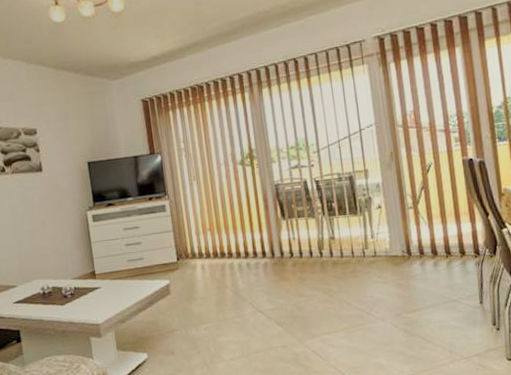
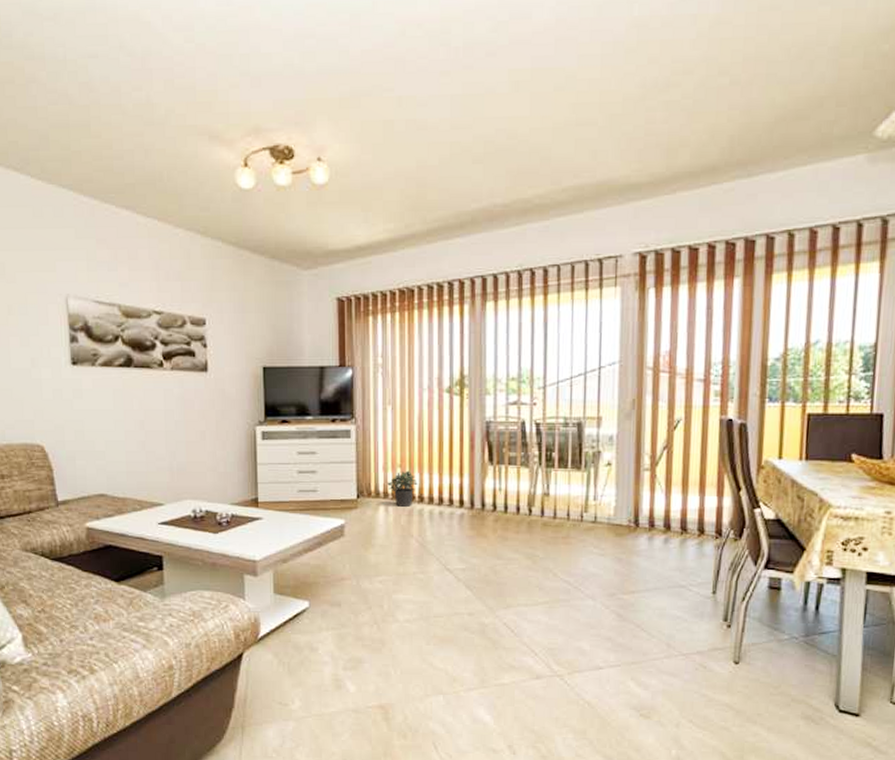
potted plant: none [200,232,226,264] -> present [386,470,418,507]

